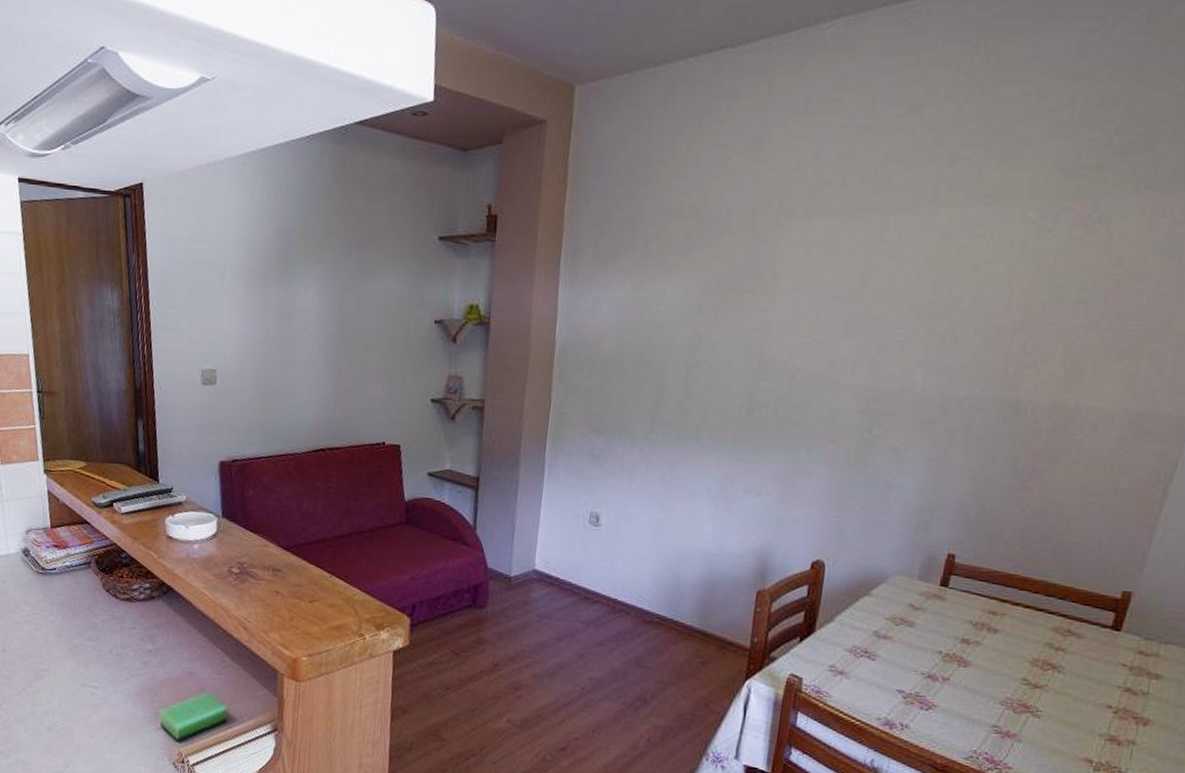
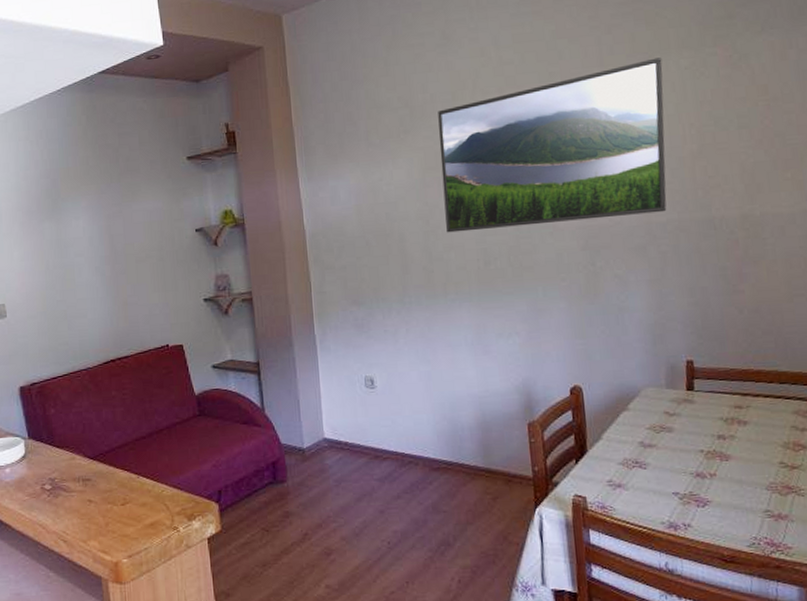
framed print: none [713,204,1007,386] -> present [438,57,667,233]

